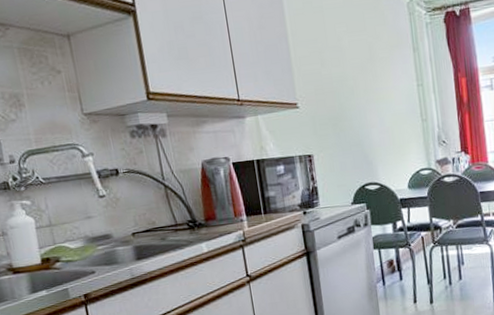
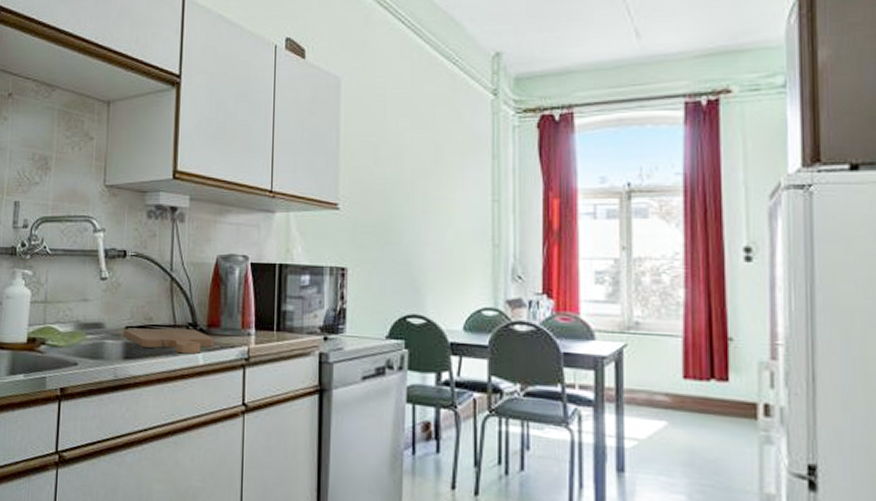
cutting board: none [131,224,214,247] -> present [123,328,214,354]

